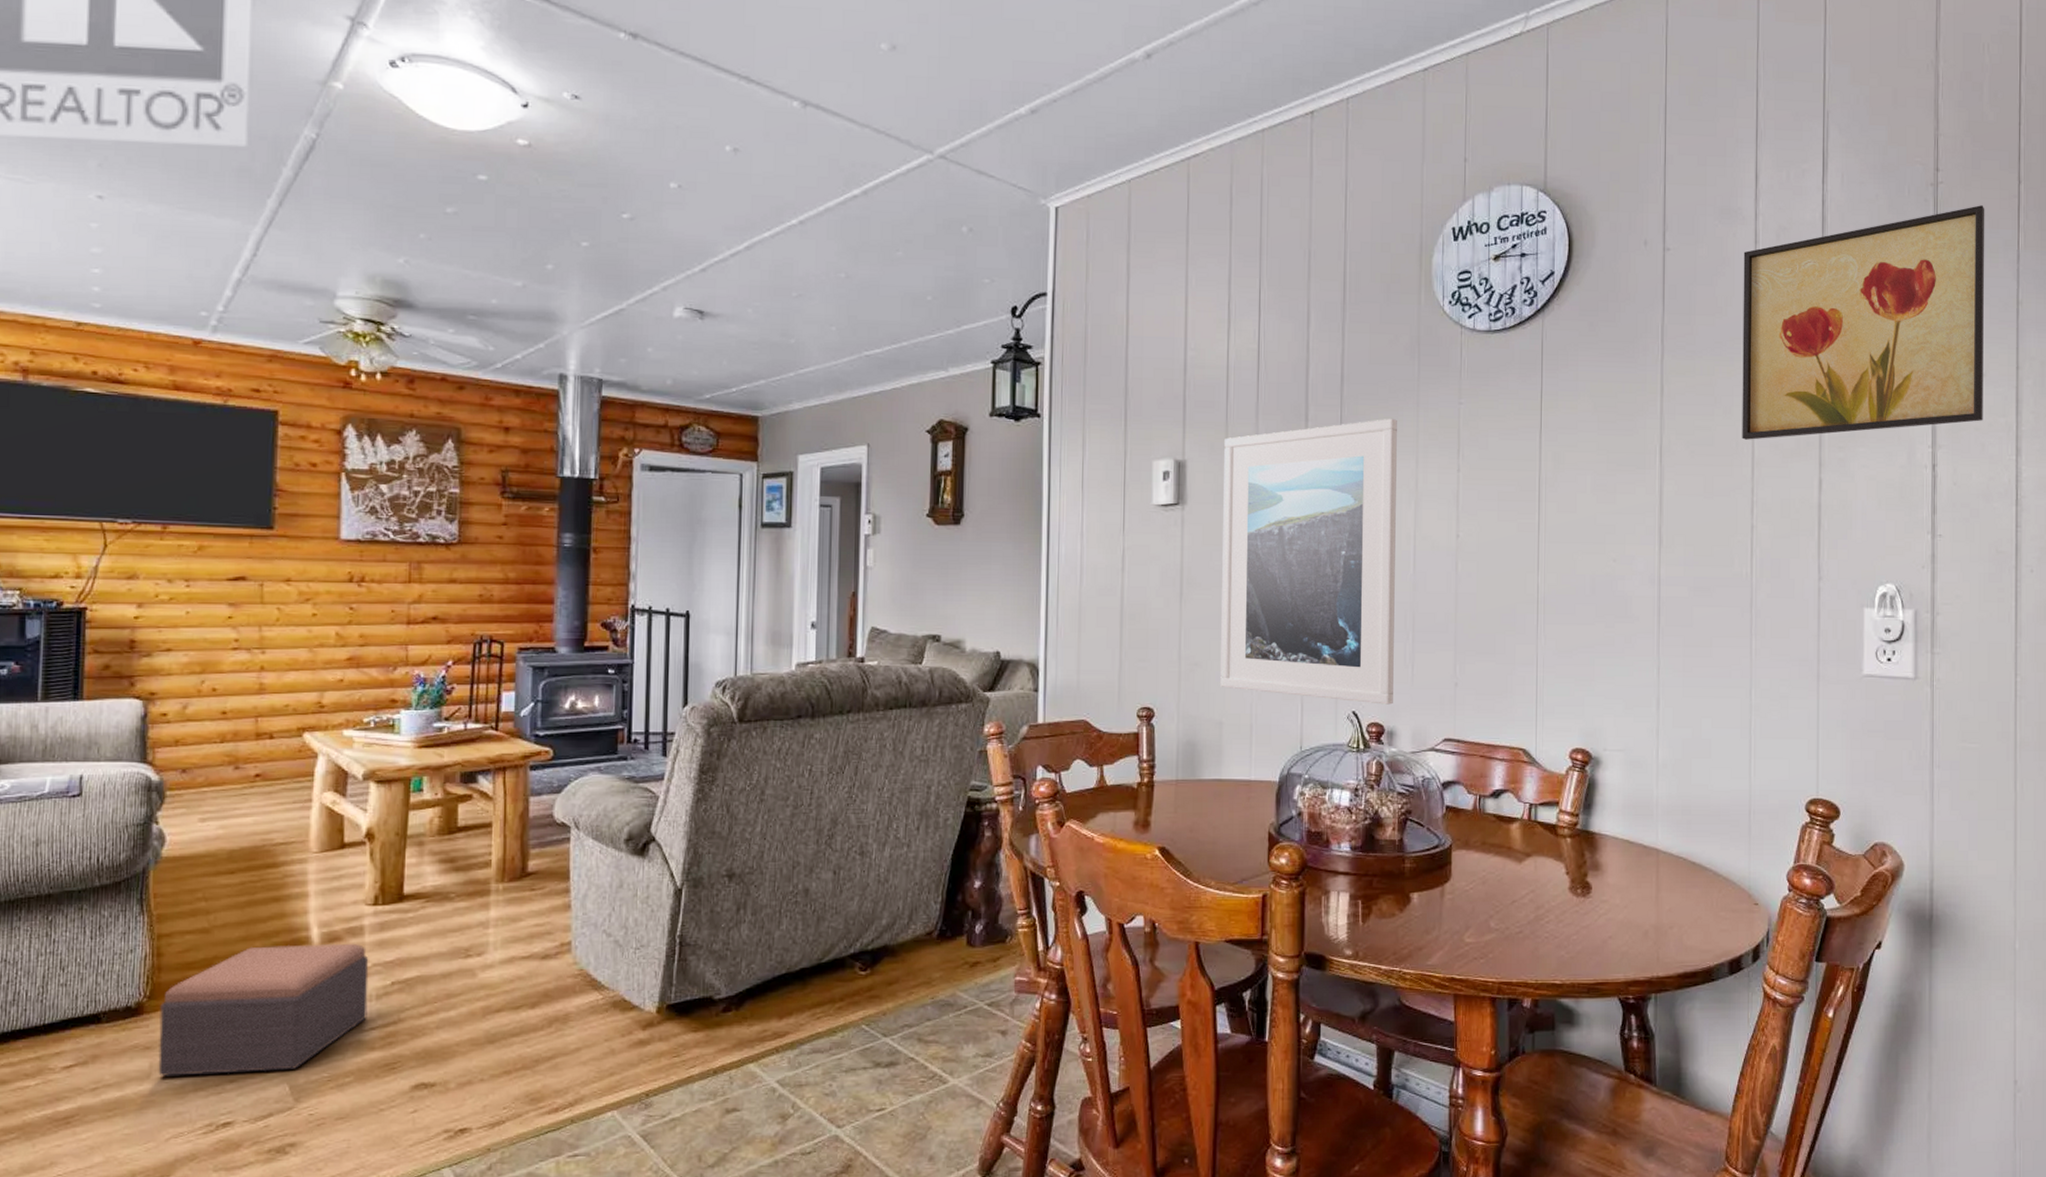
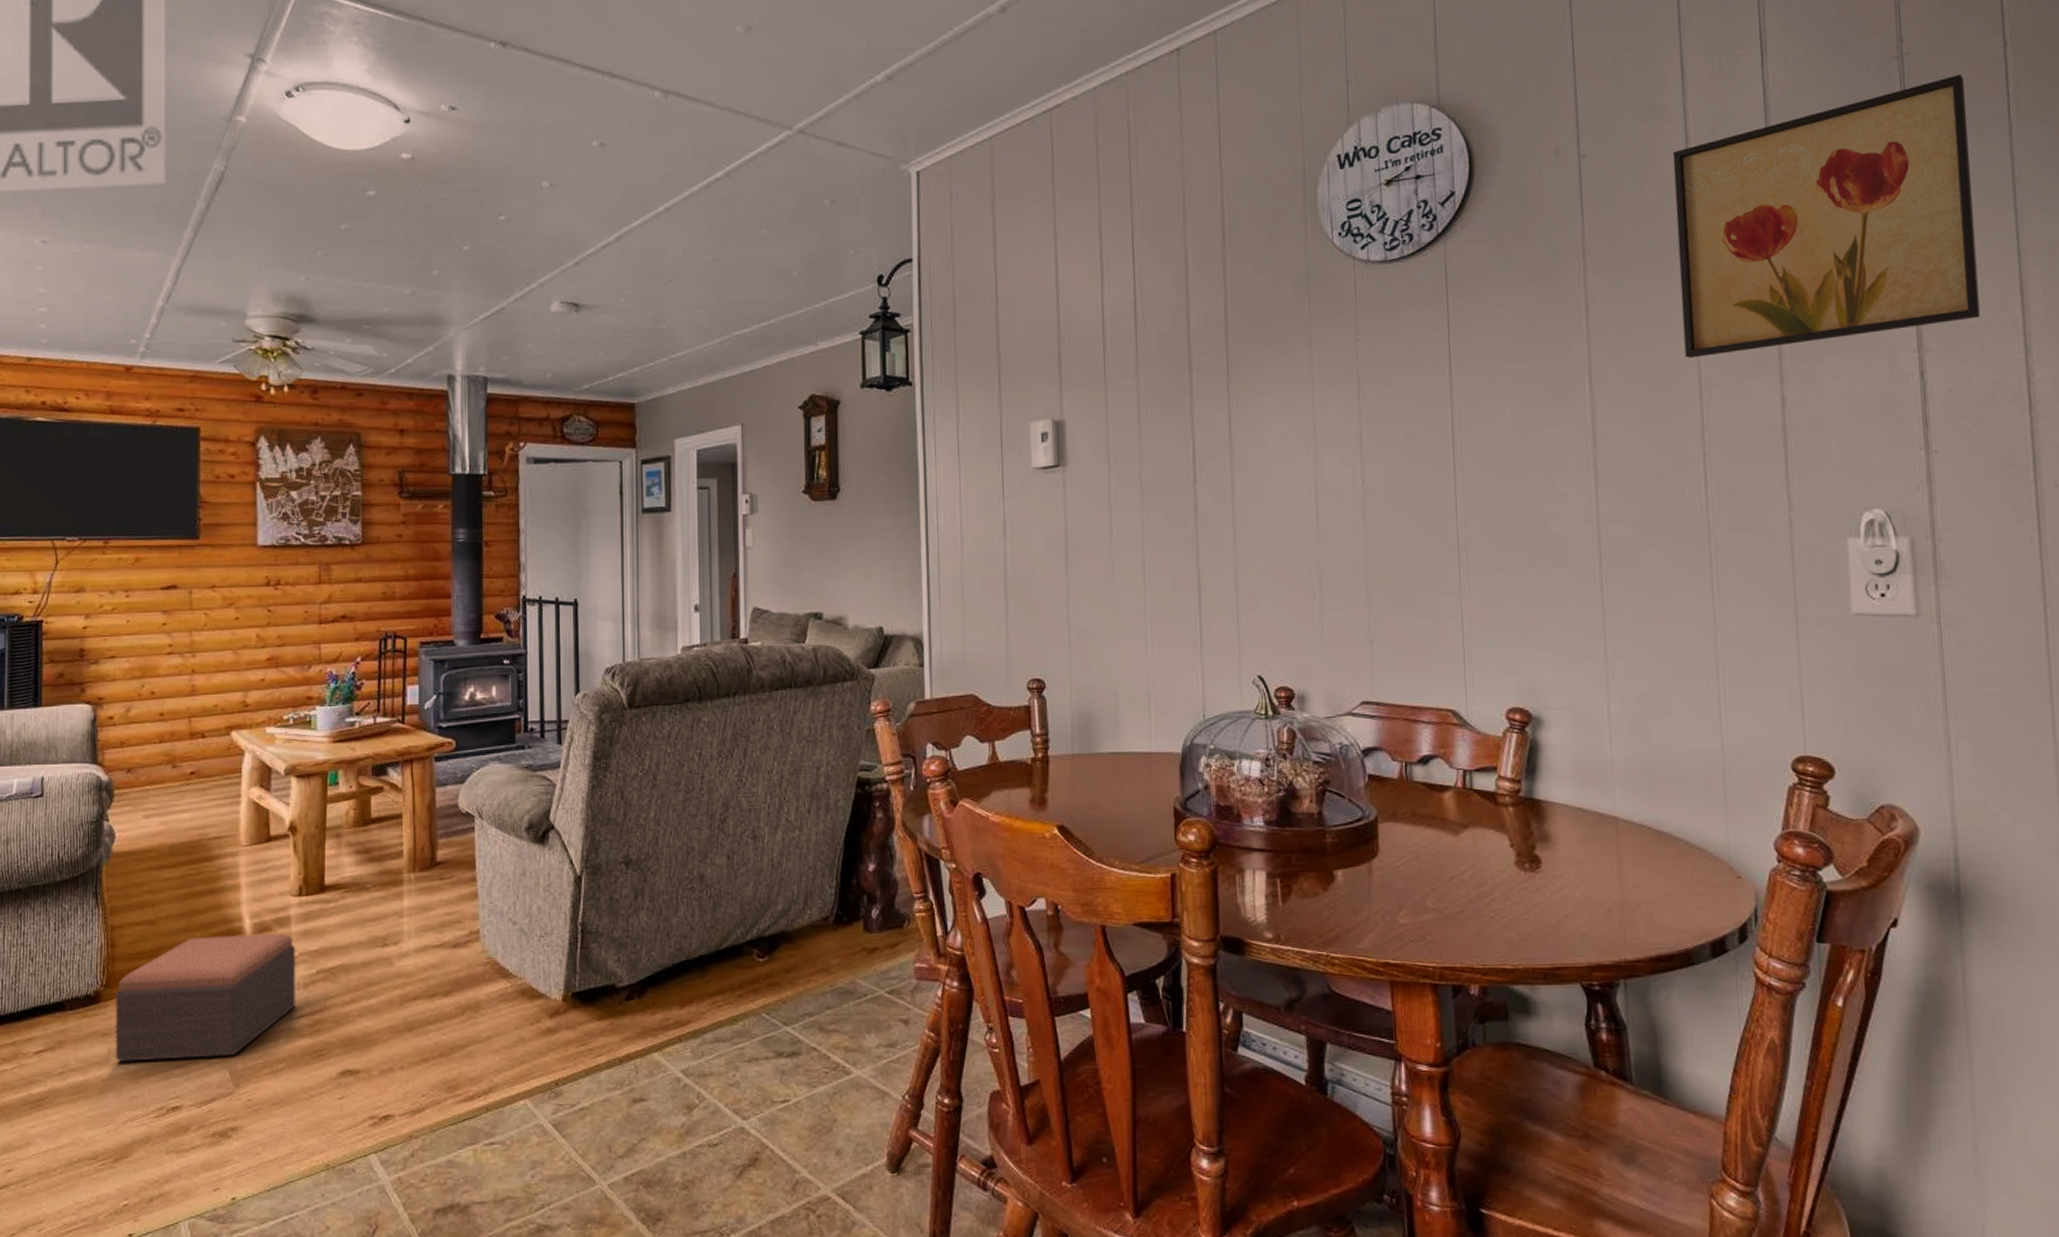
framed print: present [1220,418,1397,705] -> none [1104,361,1302,667]

